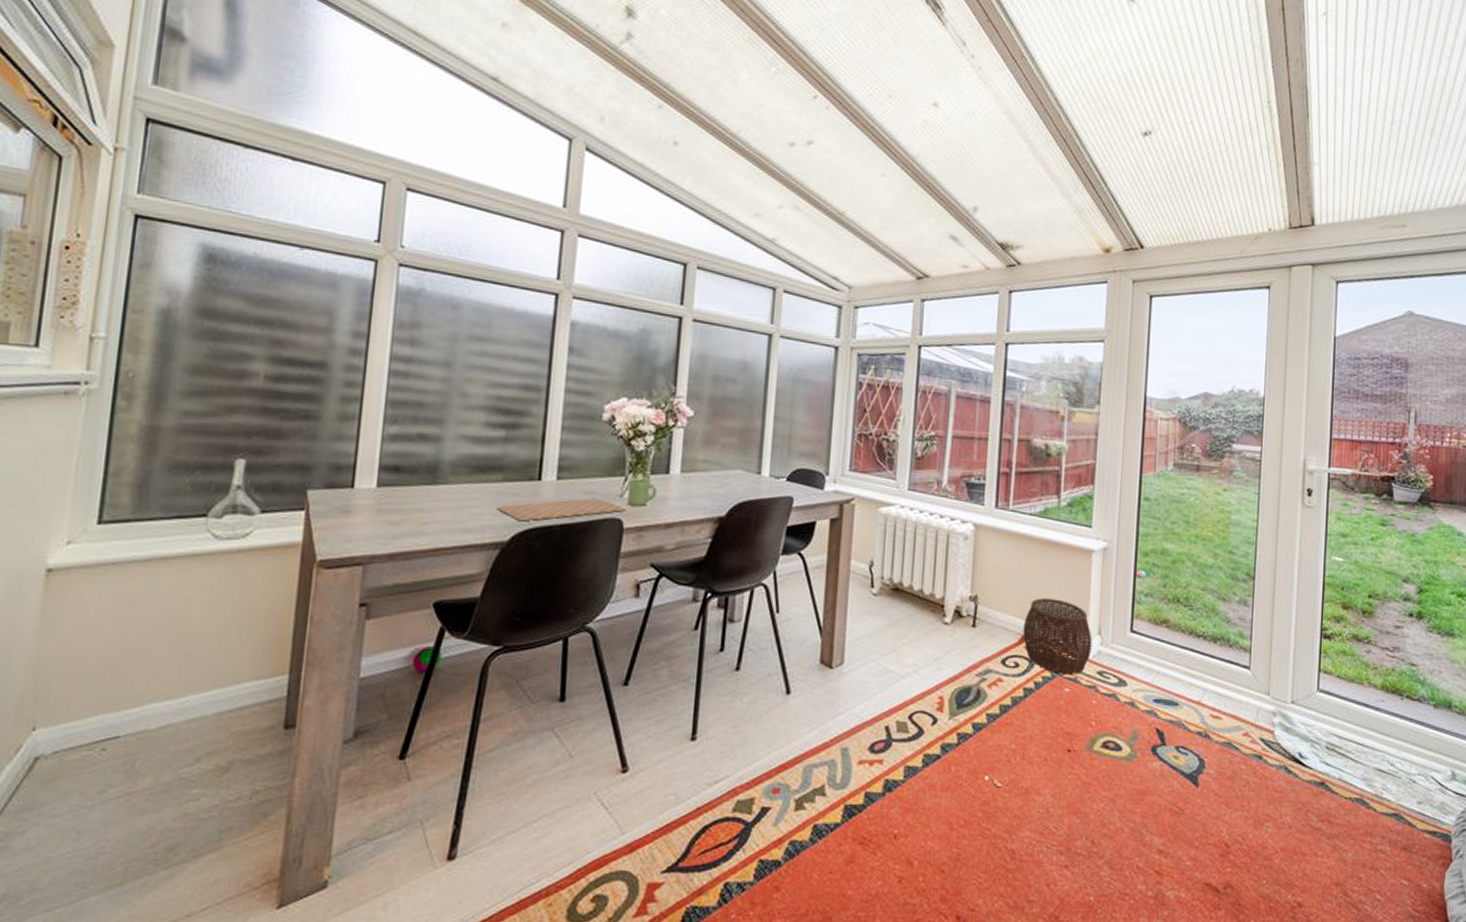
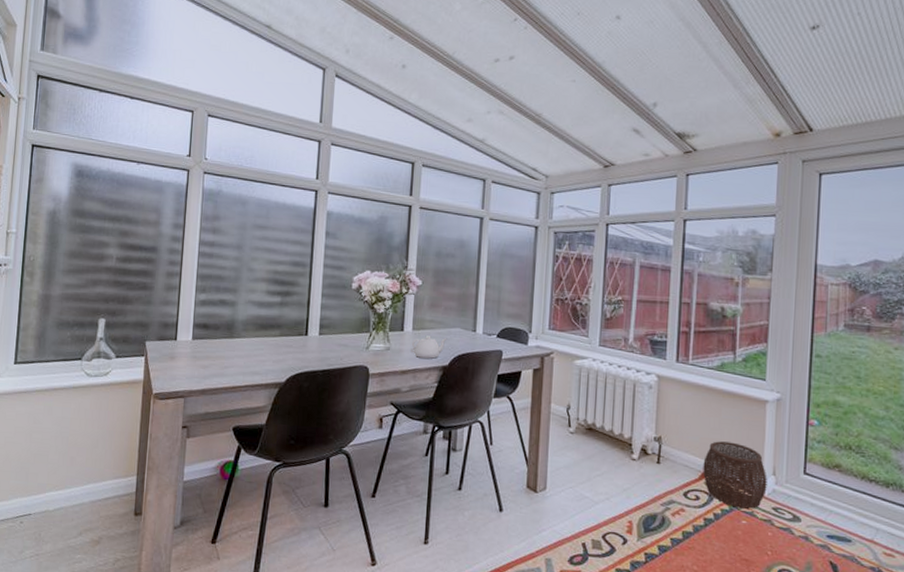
placemat: present [497,498,626,522] -> none [276,350,371,367]
mug: present [626,478,658,506] -> none [371,334,395,356]
teapot: none [678,479,725,508] -> present [411,336,447,359]

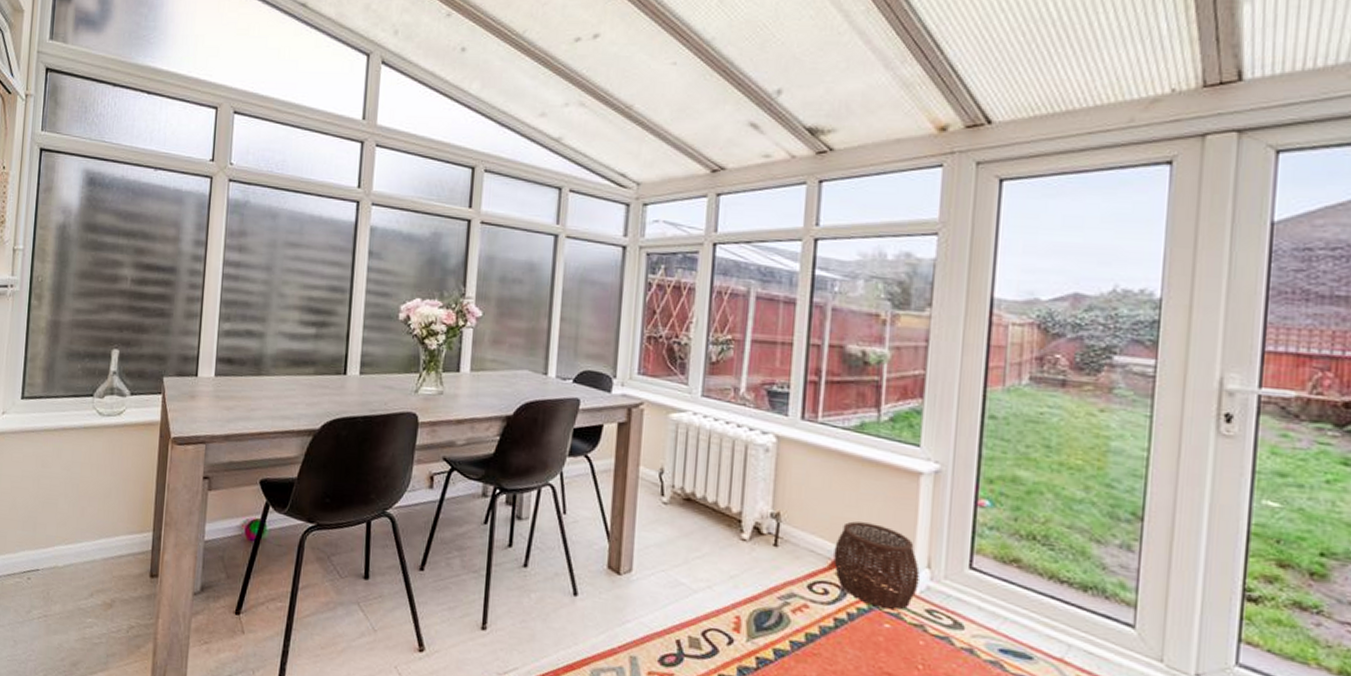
teapot: present [411,336,447,359] -> none [468,378,513,407]

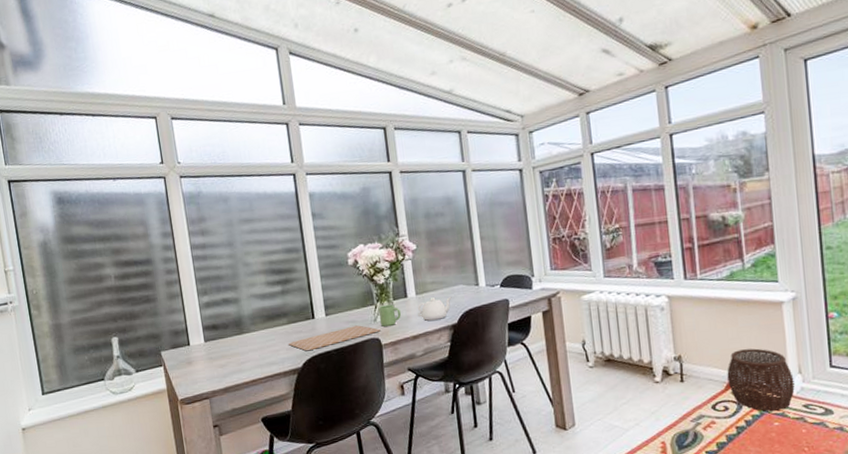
placemat: none [310,392,420,412] -> present [289,325,381,352]
mug: none [421,375,449,402] -> present [378,304,402,327]
teapot: none [468,378,513,407] -> present [418,297,452,321]

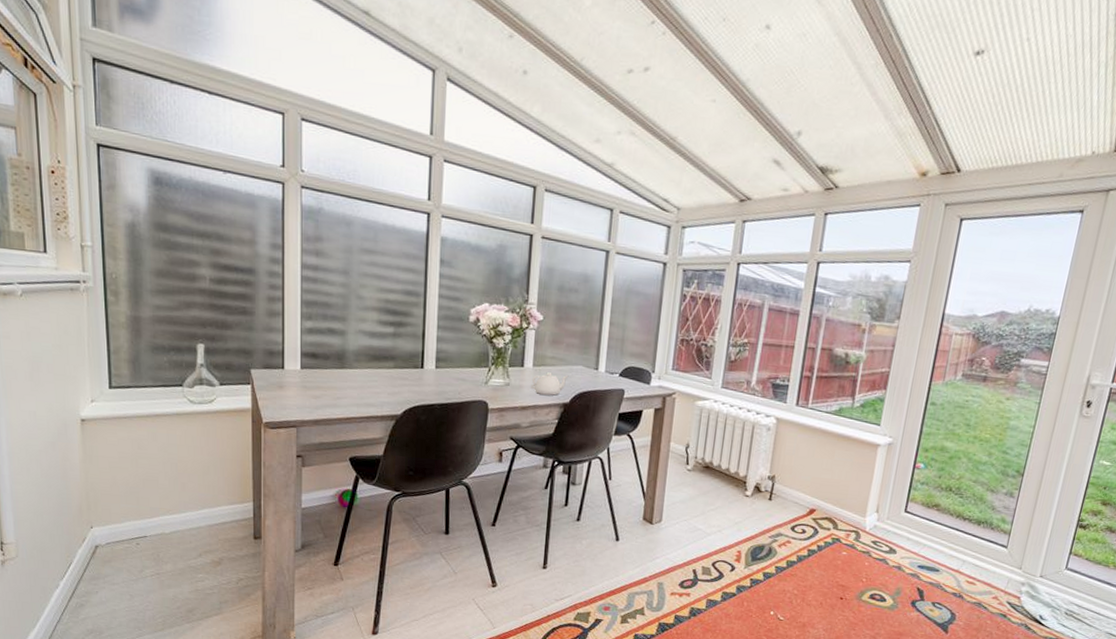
placemat: present [289,325,381,352] -> none [391,384,490,400]
mug: present [378,304,402,327] -> none [490,369,515,392]
woven basket: present [727,348,795,412] -> none [811,481,871,543]

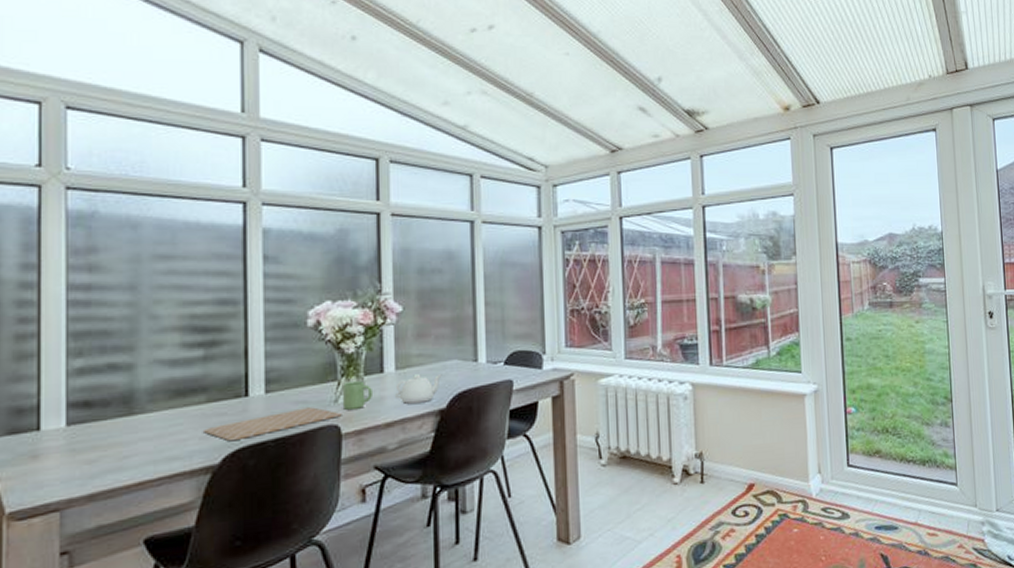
placemat: none [391,384,490,400] -> present [204,407,342,442]
mug: none [490,369,515,392] -> present [342,381,374,410]

